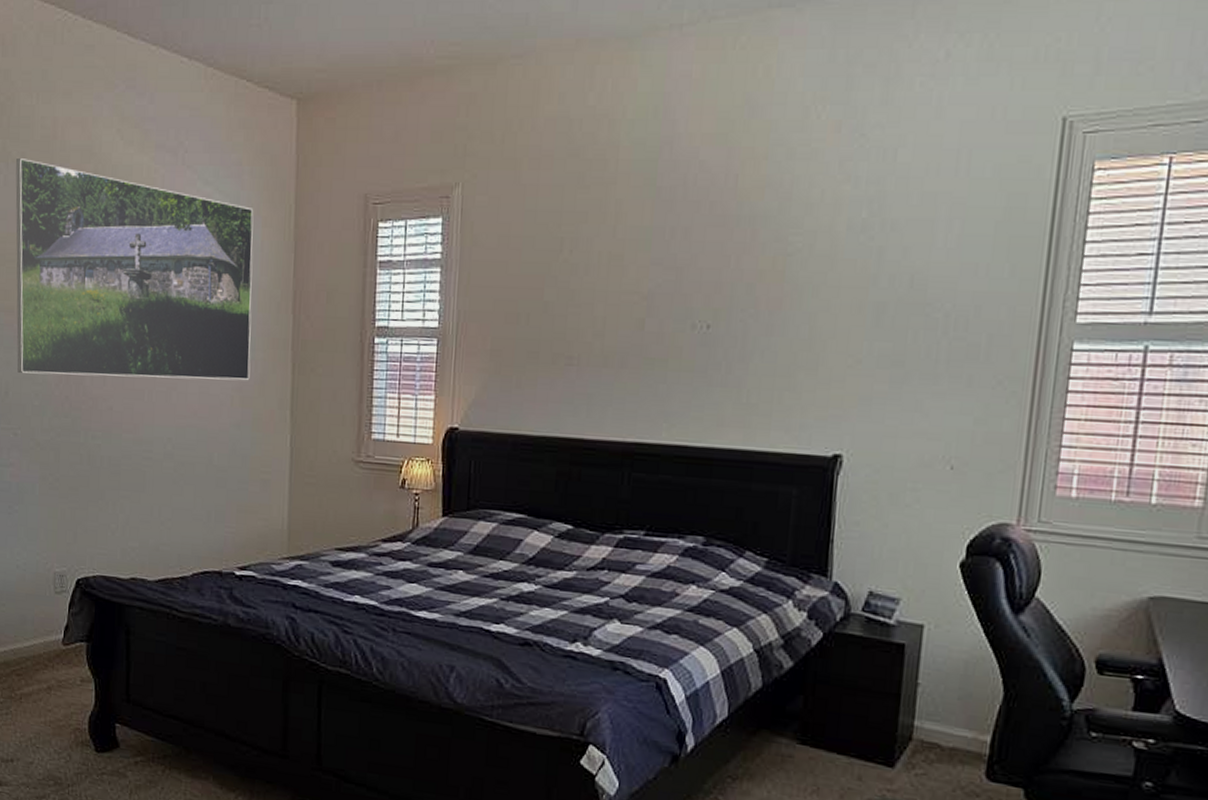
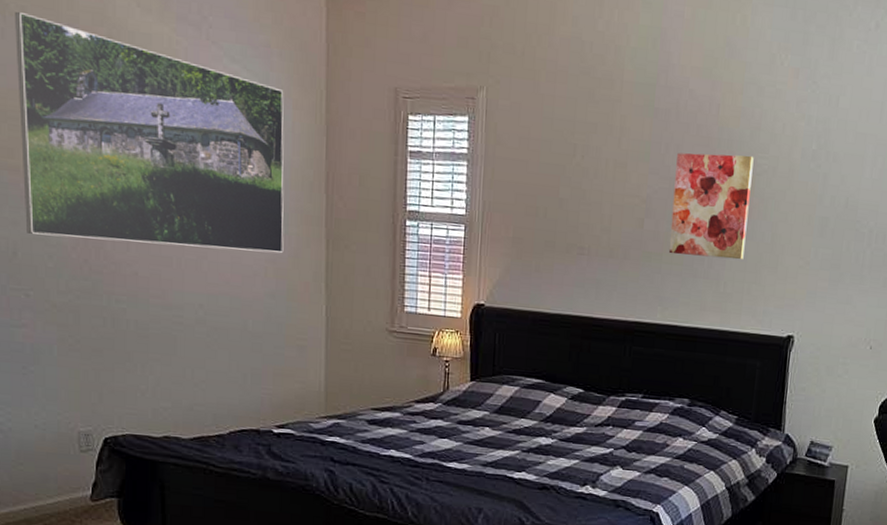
wall art: none [675,232,784,362] -> present [668,152,754,260]

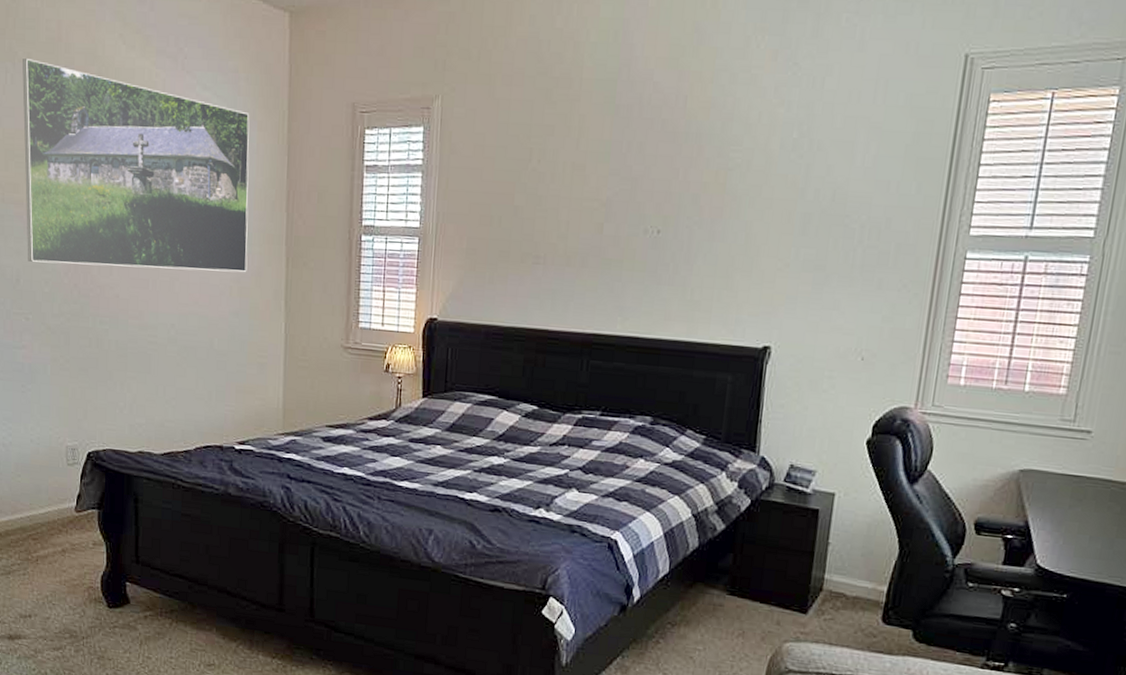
wall art: present [668,152,754,260] -> none [630,149,726,264]

